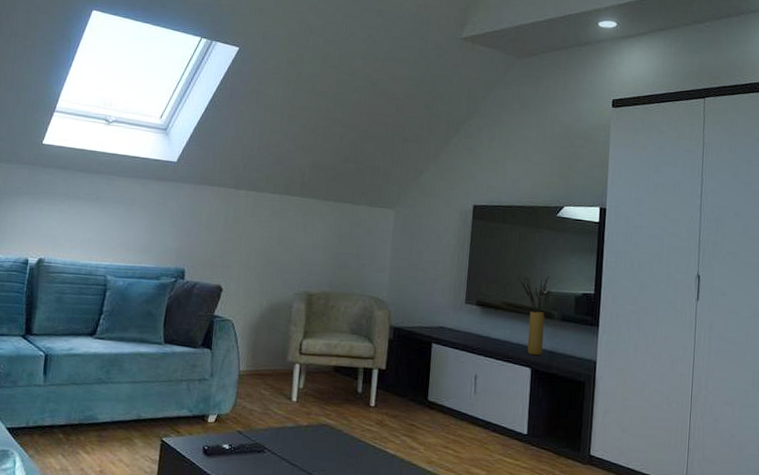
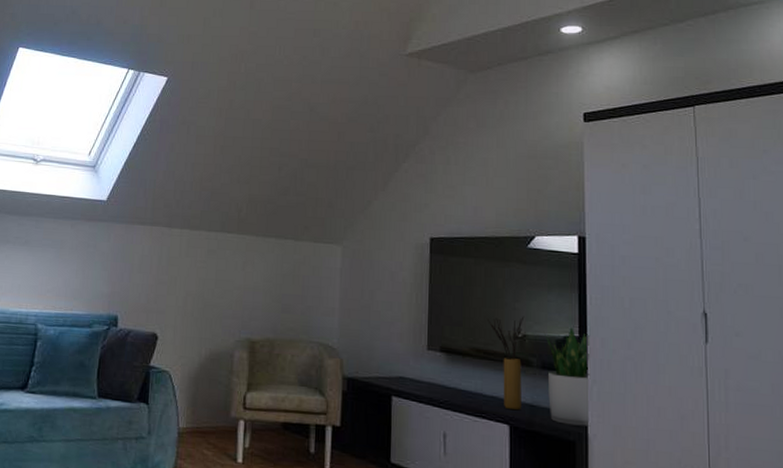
planter: none [565,286,603,370] -> present [543,327,591,427]

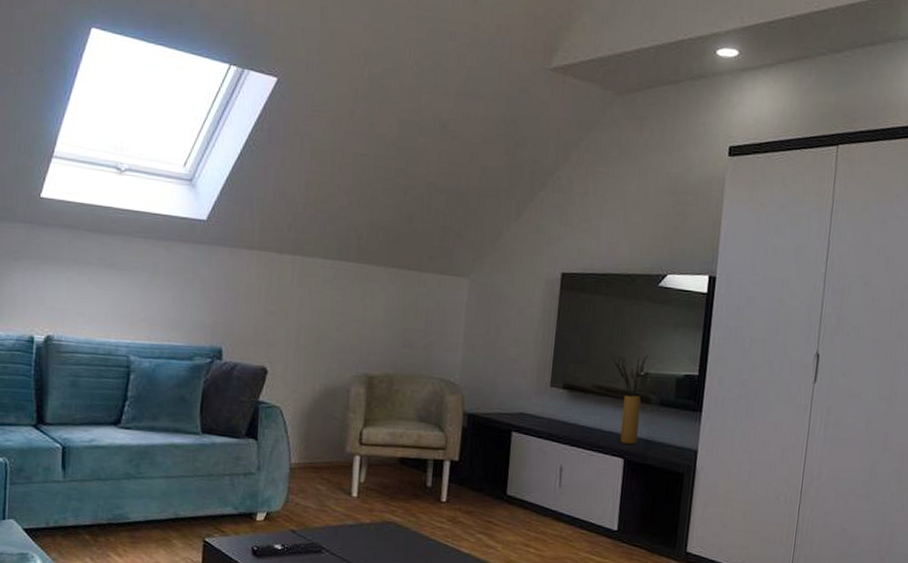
planter: present [543,327,591,427] -> none [663,366,708,460]

